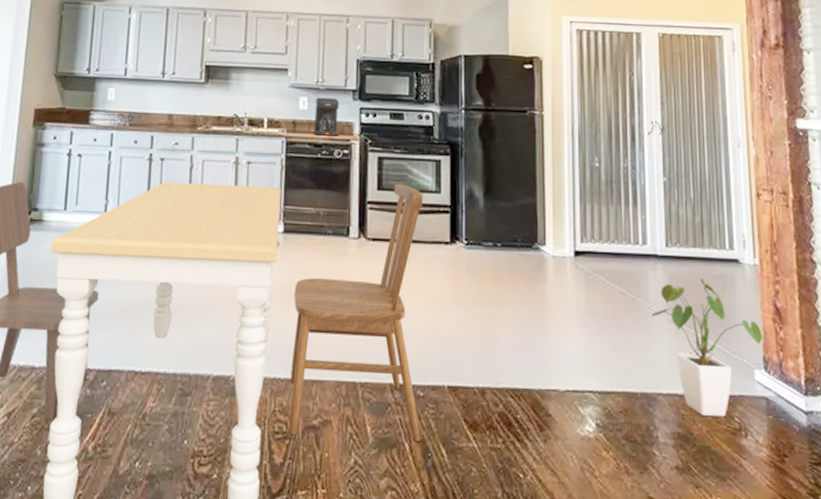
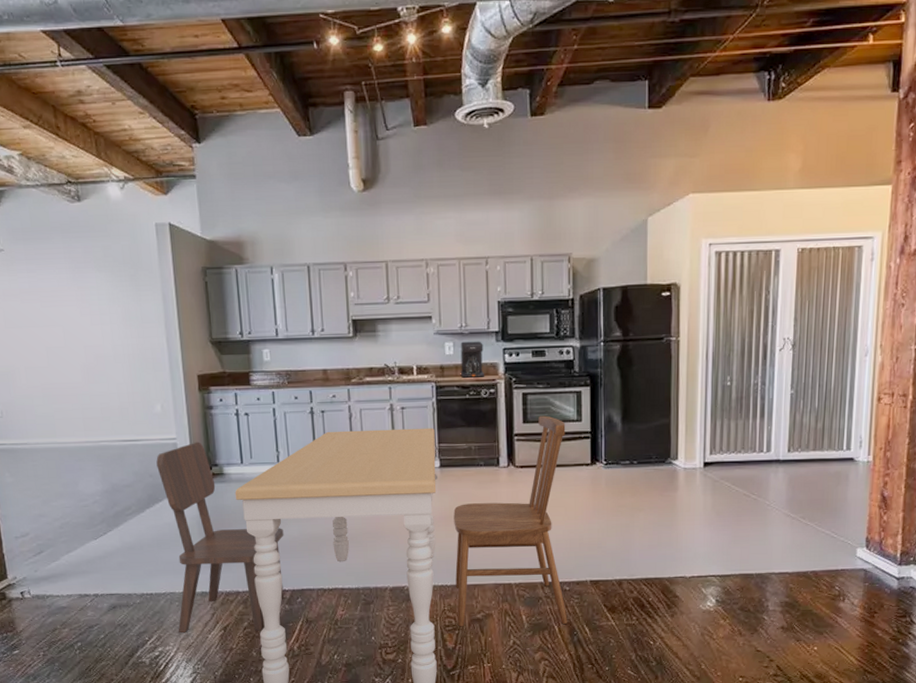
house plant: present [651,279,763,417] -> none [770,477,868,588]

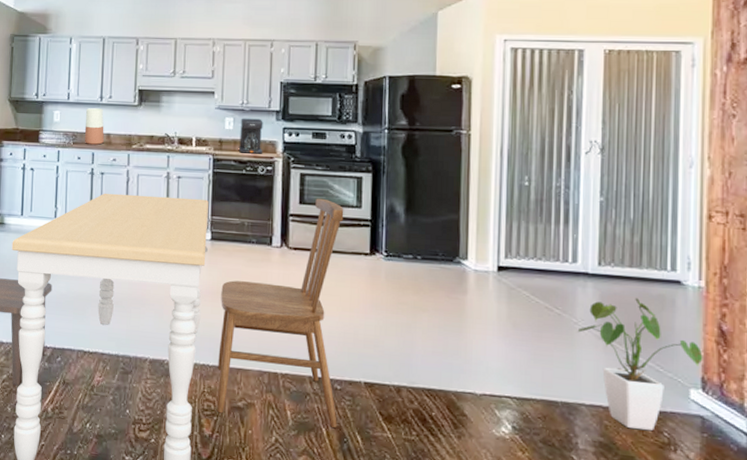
vase: none [297,343,321,382] -> present [85,108,104,145]
house plant: none [770,477,868,588] -> present [577,298,703,430]

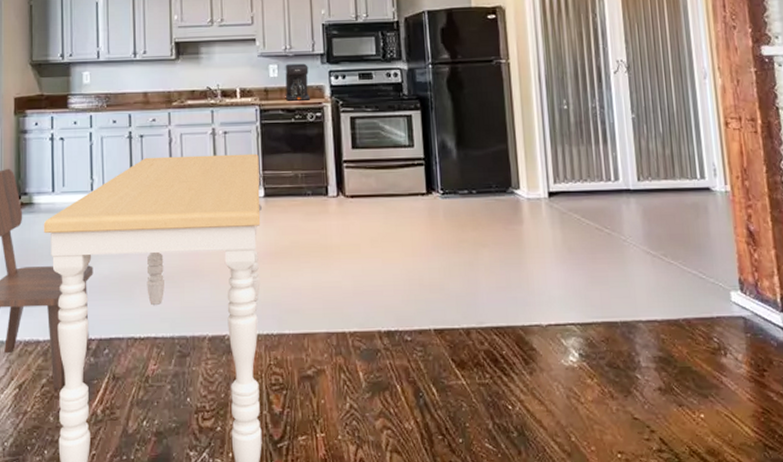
vase: present [85,108,104,145] -> none [118,65,141,105]
dining chair: present [217,198,344,428] -> none [279,141,411,386]
house plant: present [577,298,703,430] -> none [627,209,738,339]

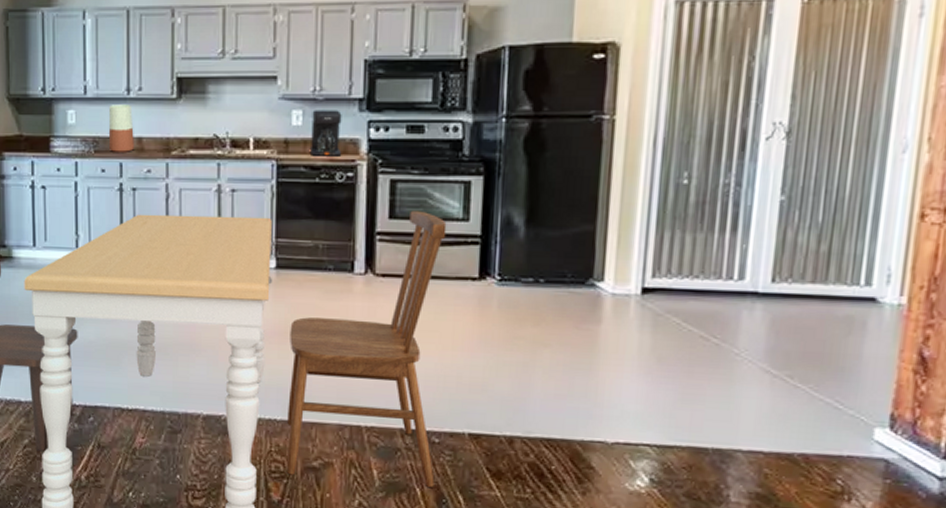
vase: none [118,65,141,105] -> present [108,105,134,152]
dining chair: none [279,141,411,386] -> present [287,210,447,487]

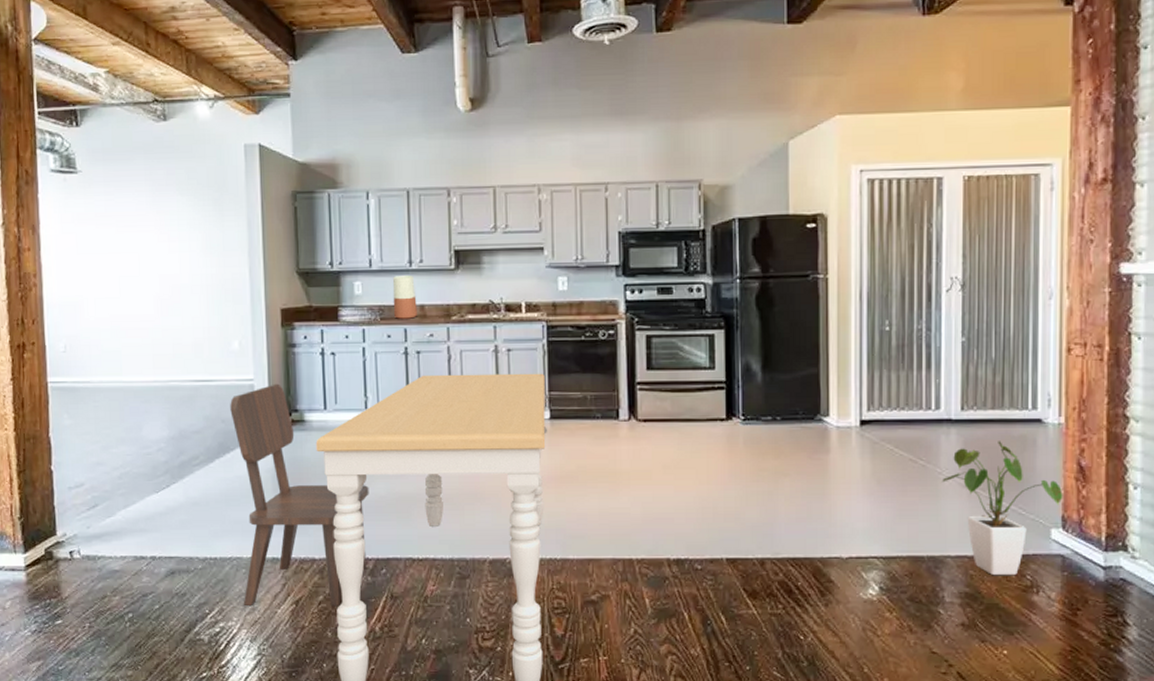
dining chair: present [287,210,447,487] -> none [565,361,700,610]
coffee maker: present [309,110,342,156] -> none [575,276,603,317]
house plant: none [738,321,896,478] -> present [942,441,1063,576]

